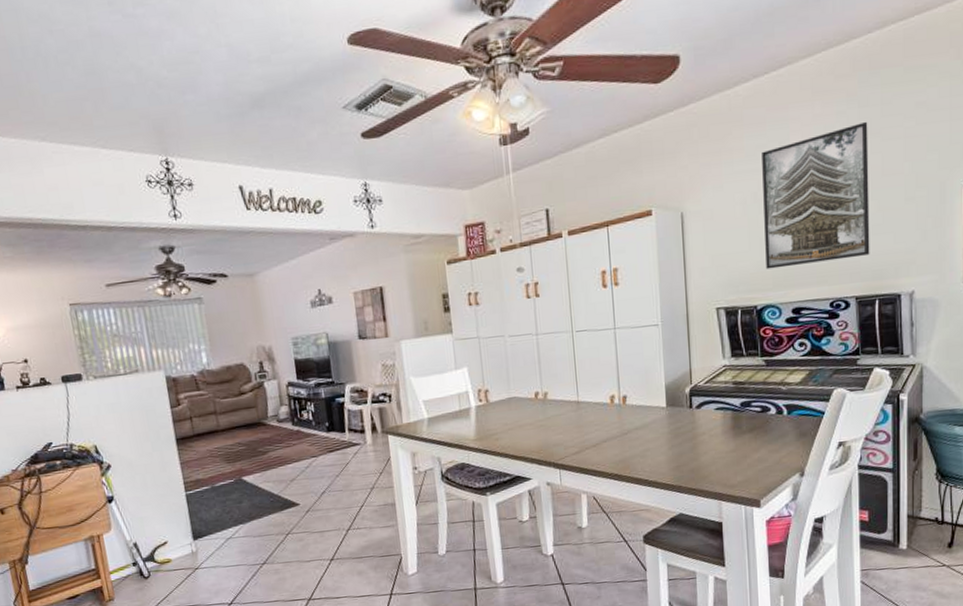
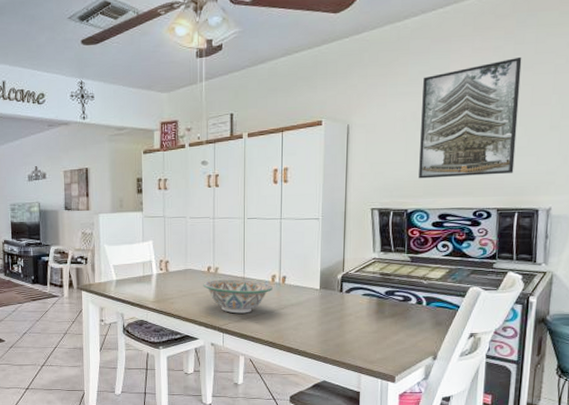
decorative bowl: none [531,404,612,445] -> present [203,279,273,314]

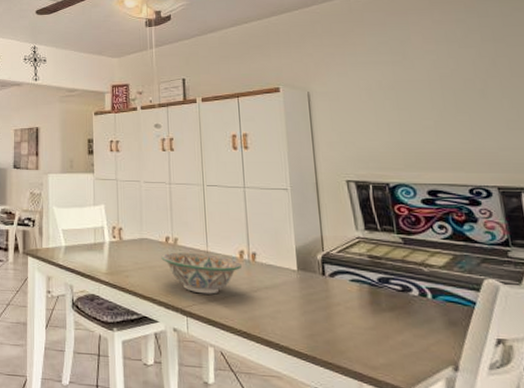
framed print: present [419,56,522,179] -> none [384,29,509,150]

